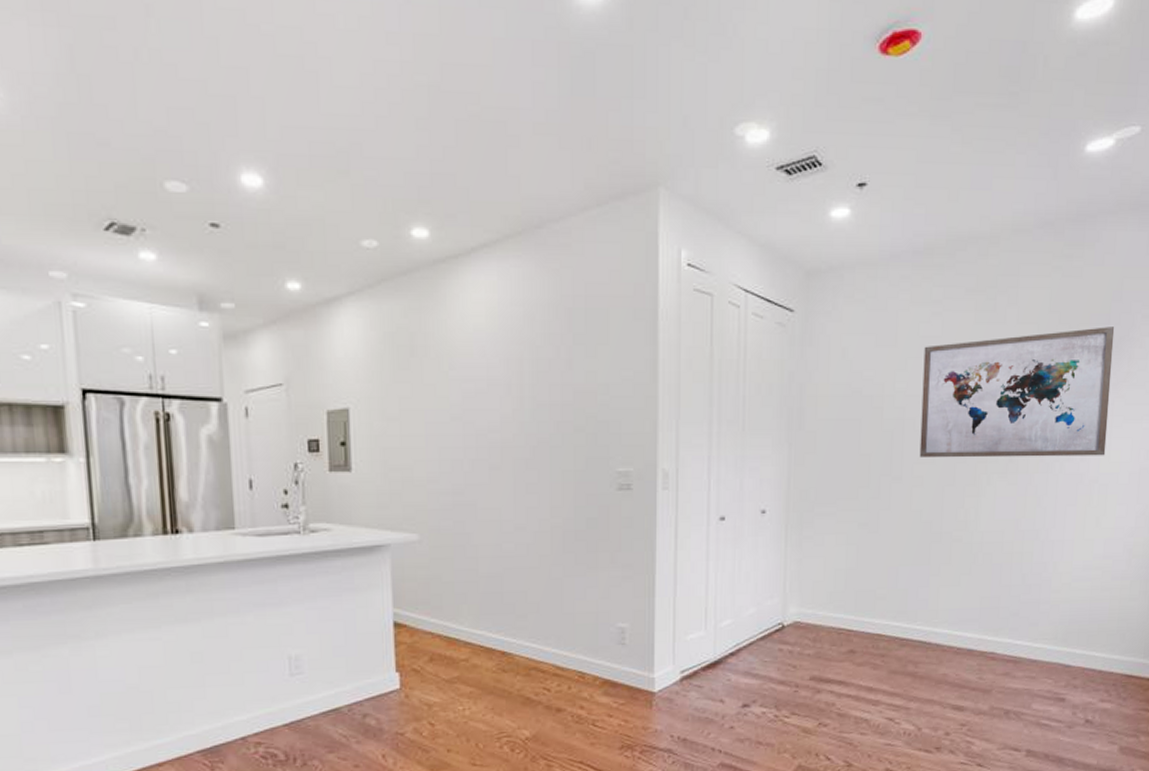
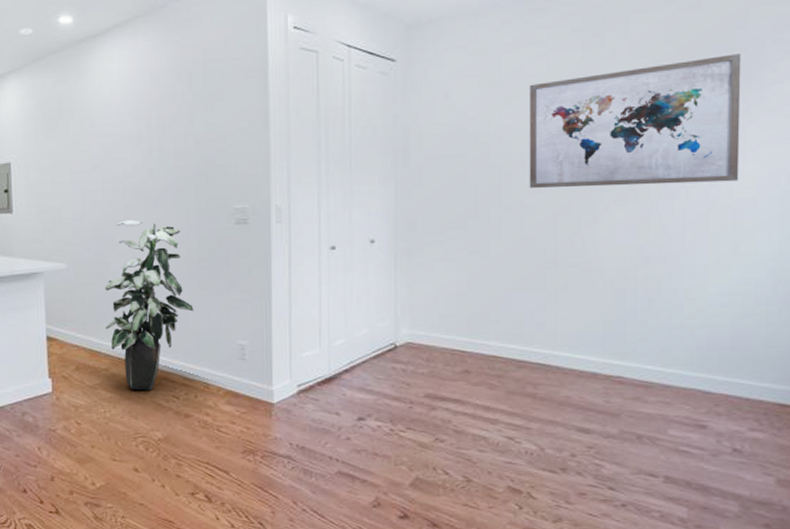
indoor plant: none [464,483,569,683] -> present [104,220,194,391]

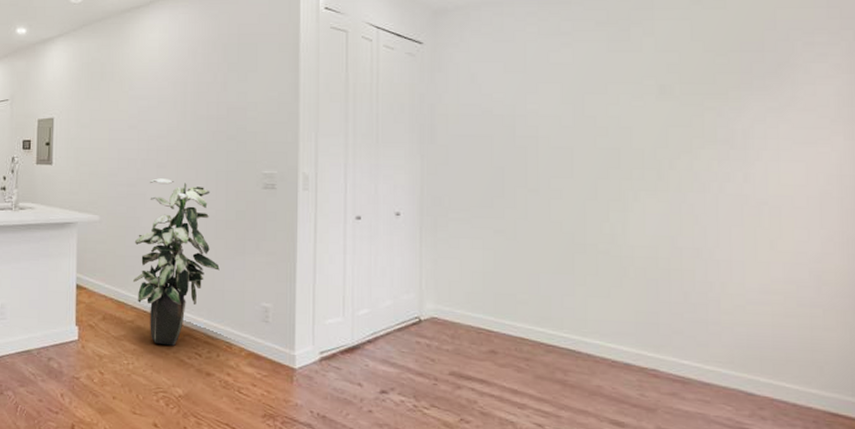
wall art: present [529,54,742,188] -> none [555,54,774,178]

